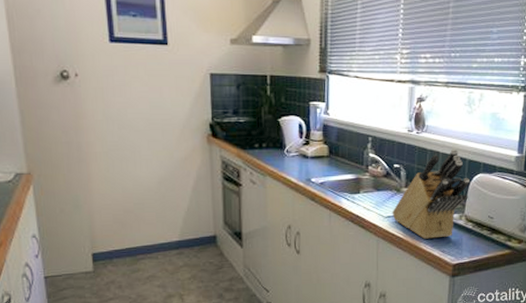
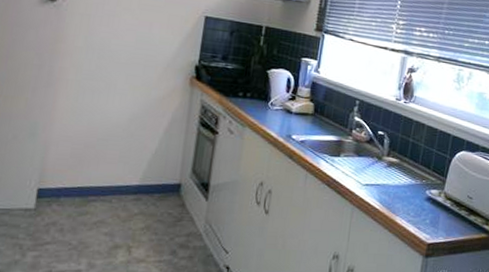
knife block: present [392,149,469,239] -> none [370,123,452,213]

